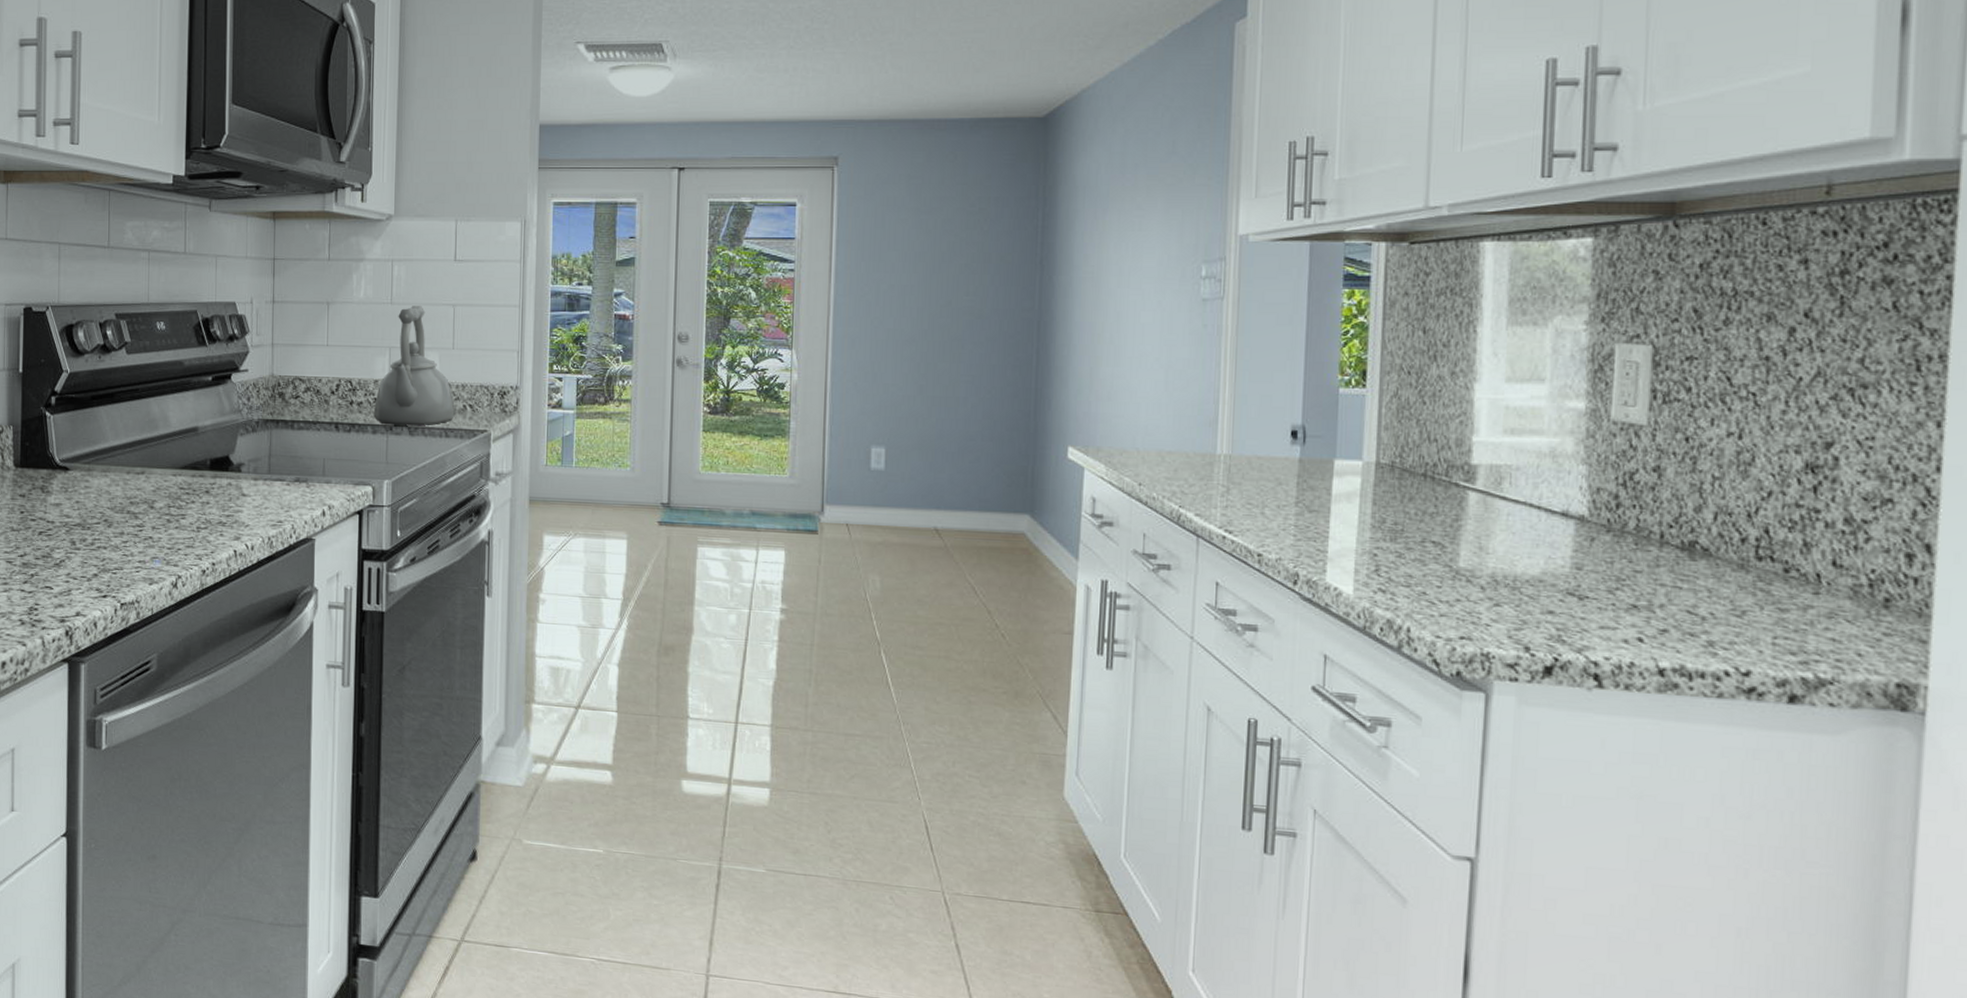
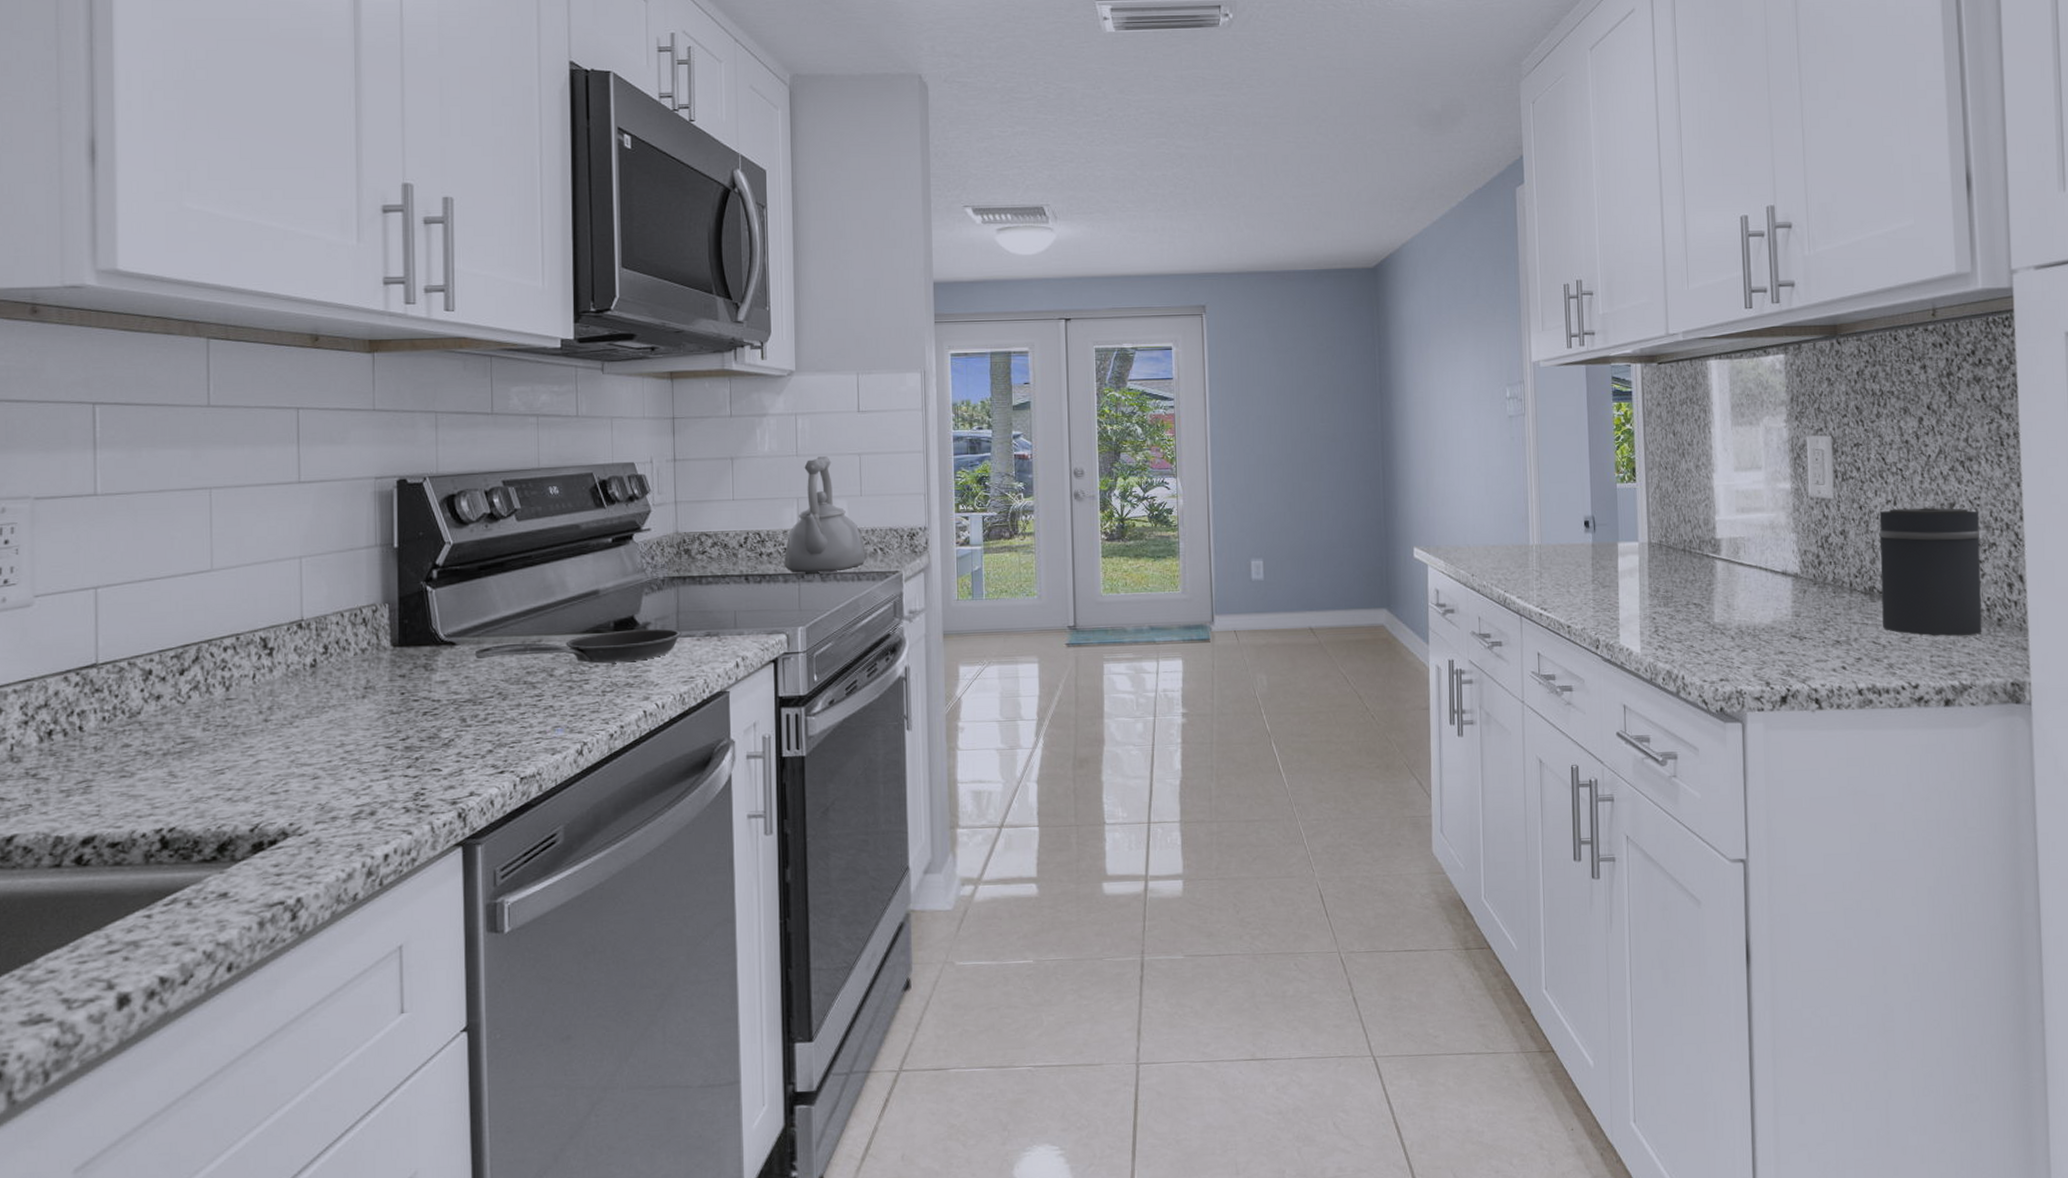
frying pan: none [86,469,273,501] -> present [475,628,682,664]
cylinder: none [1704,444,1871,616] -> present [1879,507,1982,636]

